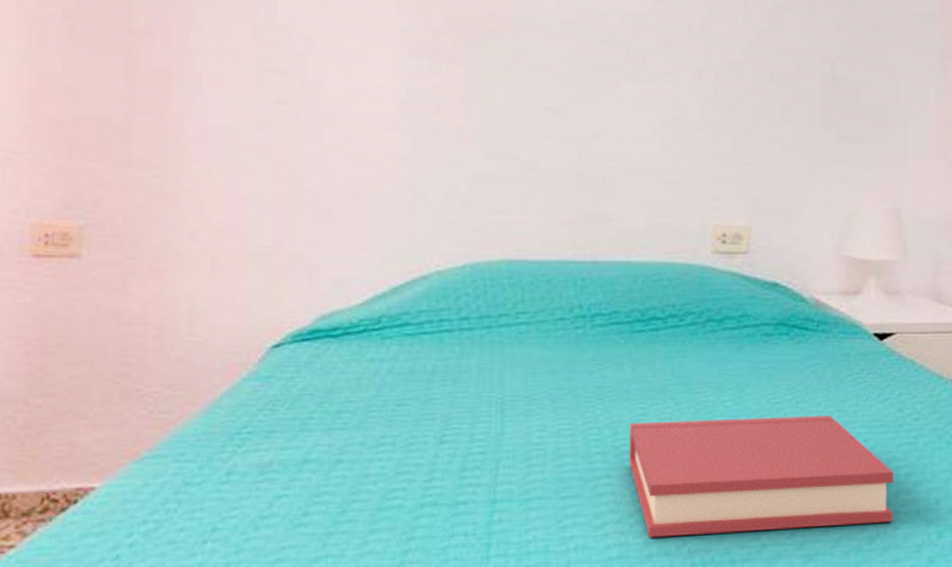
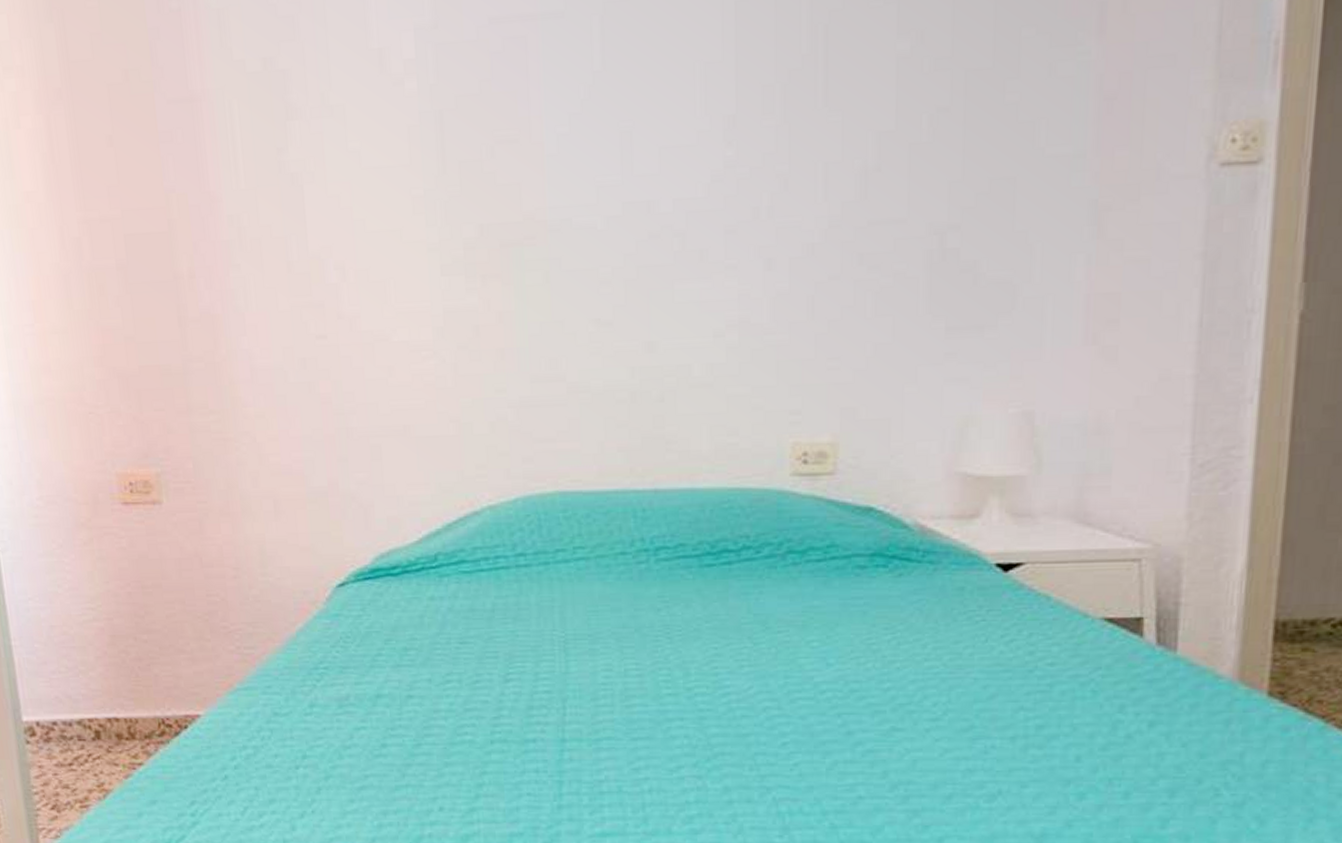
hardback book: present [629,416,894,538] -> none [703,658,1021,784]

